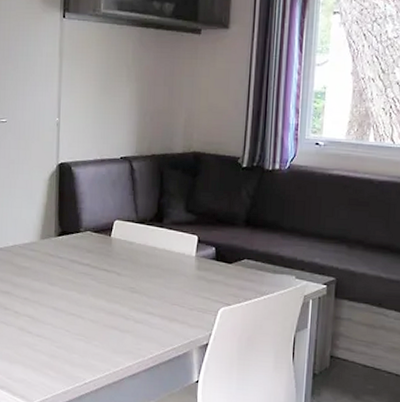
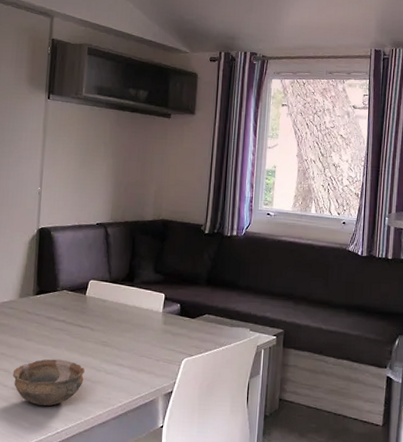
bowl: none [36,305,112,355] -> present [12,359,85,406]

